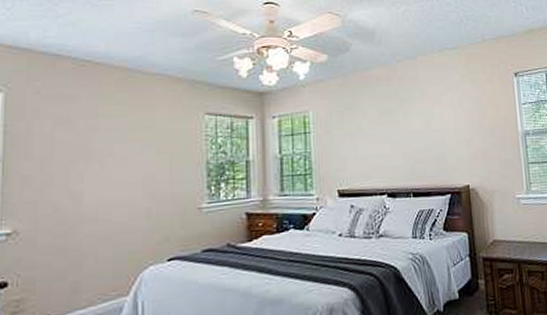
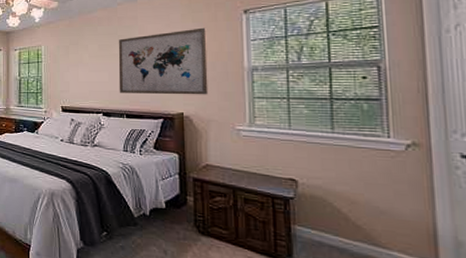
wall art: none [401,90,491,168] -> present [118,27,209,95]

